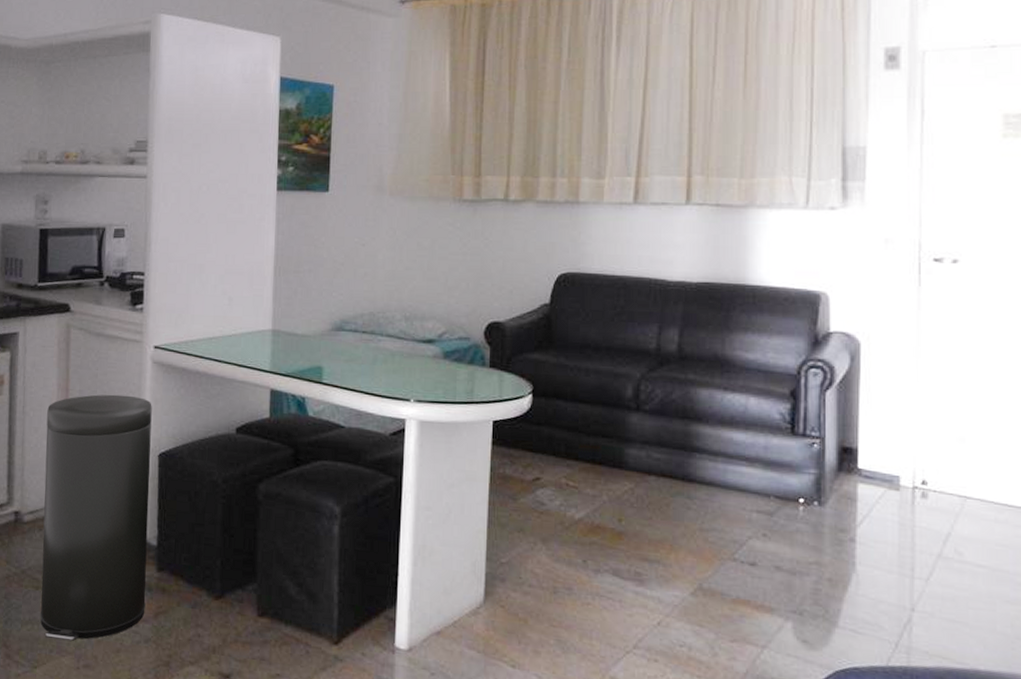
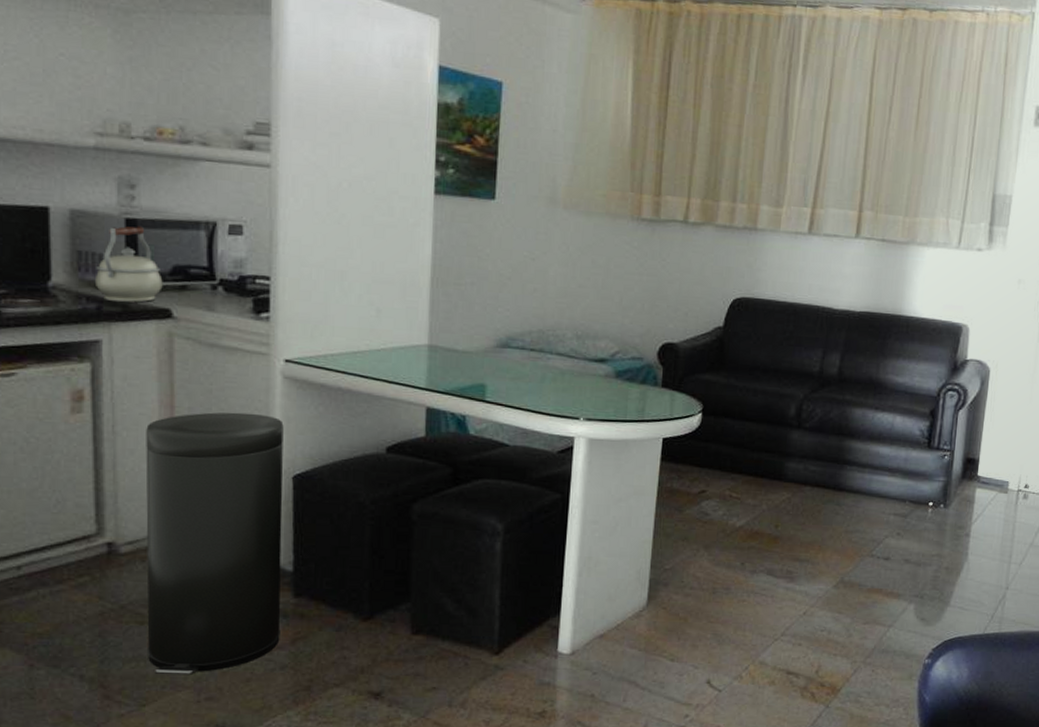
kettle: none [16,234,65,299] -> present [94,226,163,303]

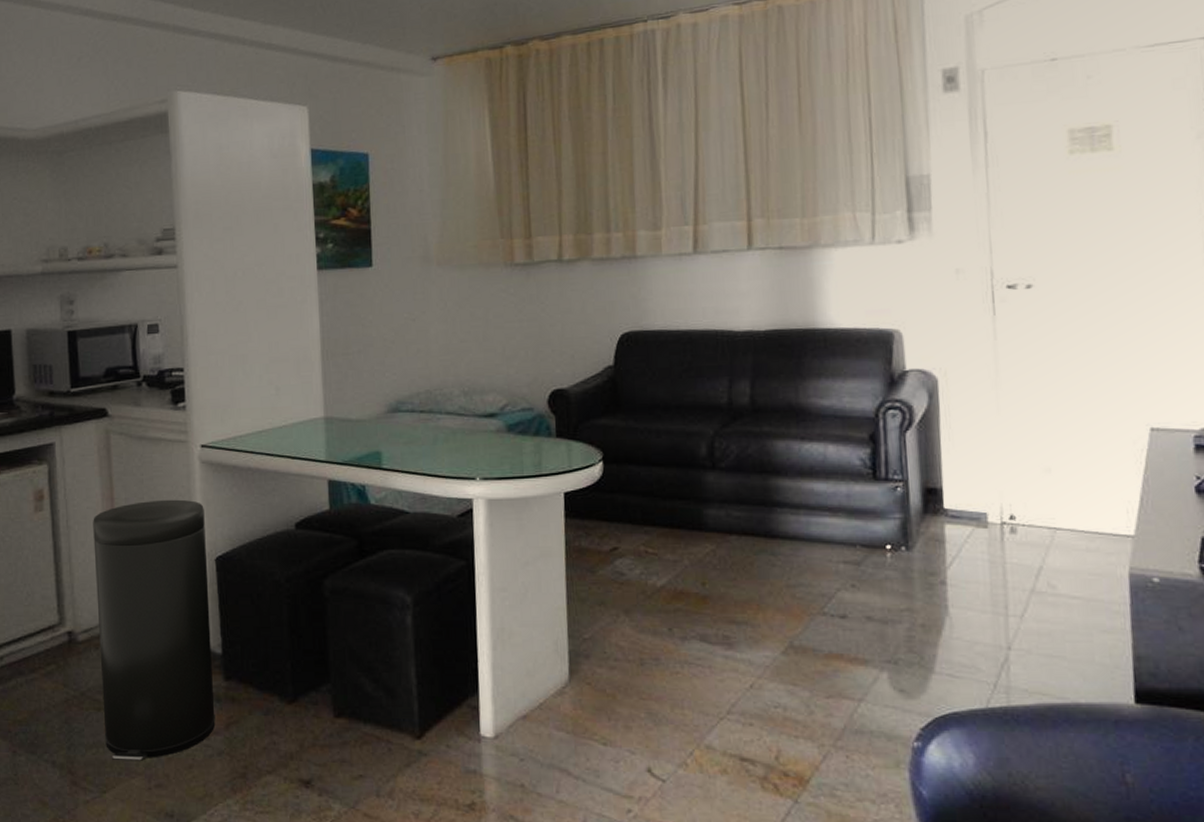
kettle: present [94,226,163,303] -> none [47,336,99,406]

